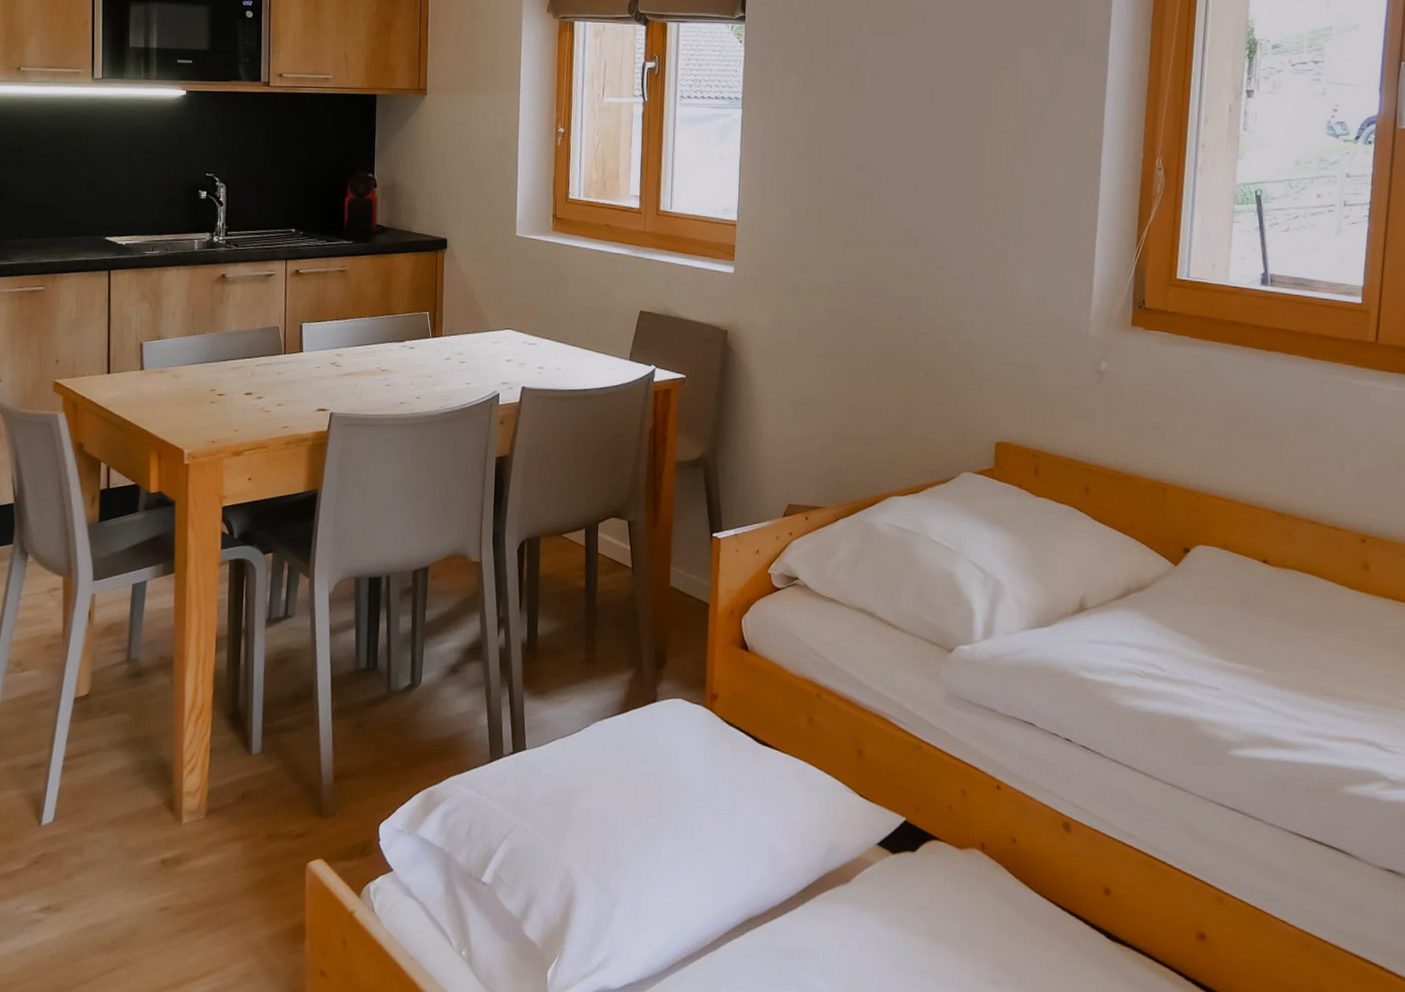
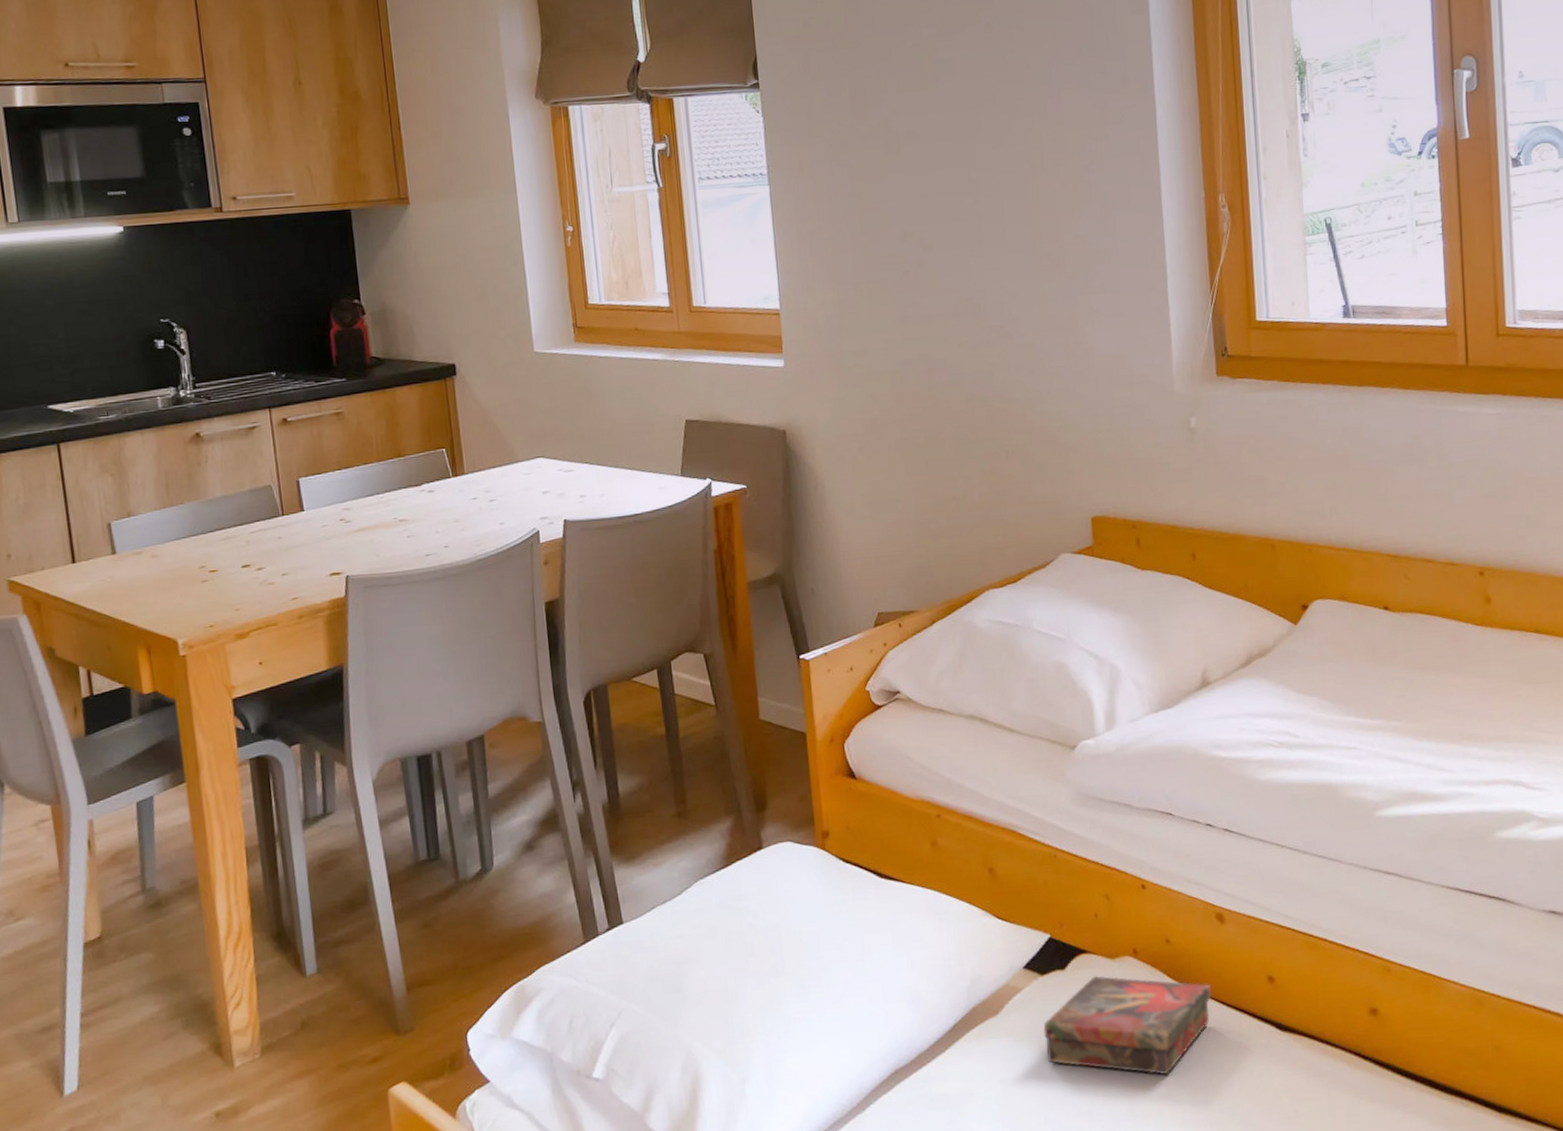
book: none [888,862,1049,963] -> present [1043,976,1211,1075]

